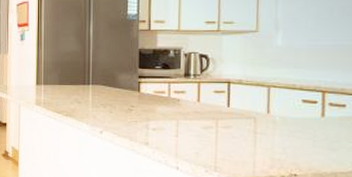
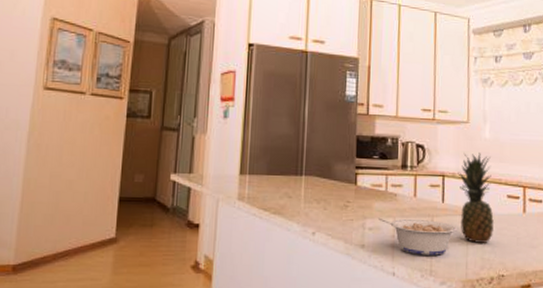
legume: none [162,120,244,154] -> present [378,217,457,256]
fruit: none [245,60,286,146] -> present [458,152,494,244]

